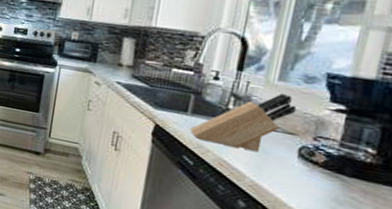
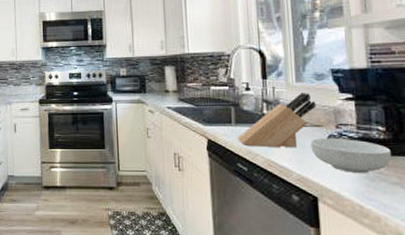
cereal bowl: none [275,146,376,196] -> present [310,137,392,174]

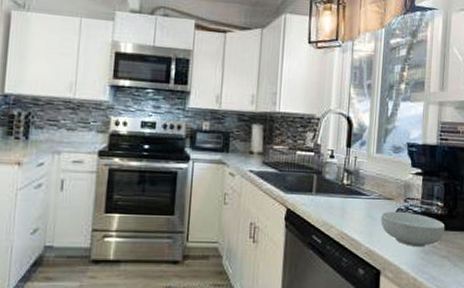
knife block: present [237,93,317,147] -> none [316,164,391,219]

